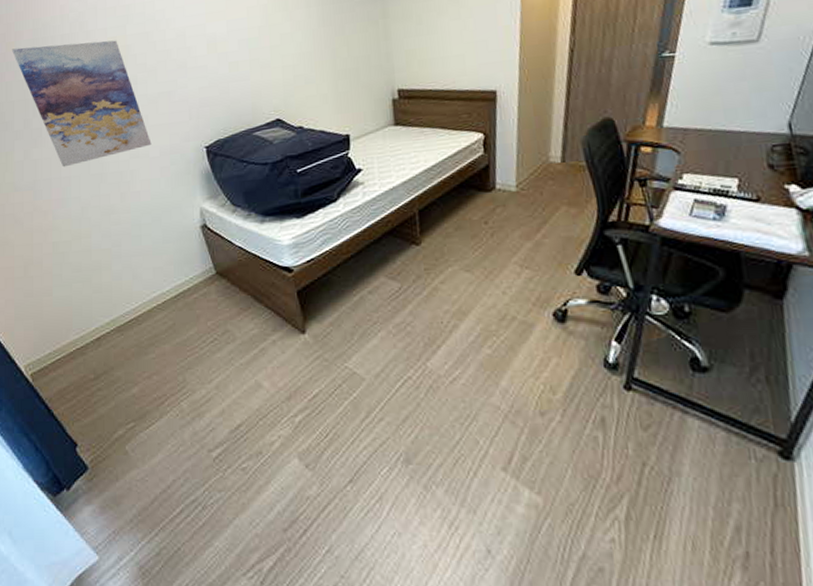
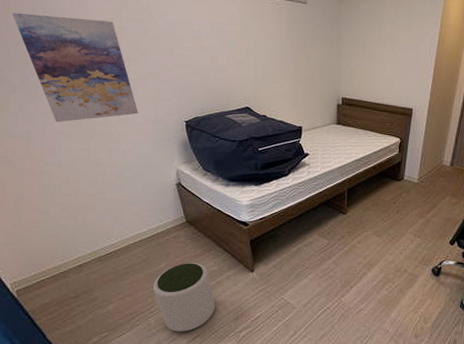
plant pot: none [183,326,261,419] -> present [153,263,215,332]

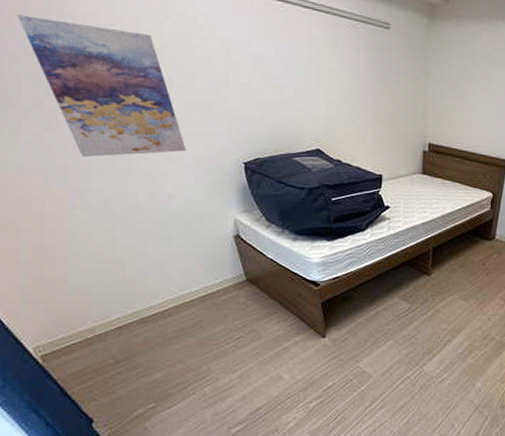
plant pot: present [153,263,215,332] -> none [209,326,281,403]

